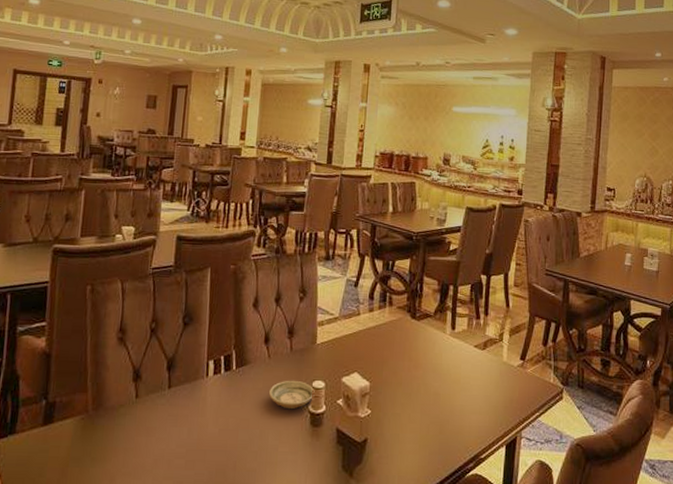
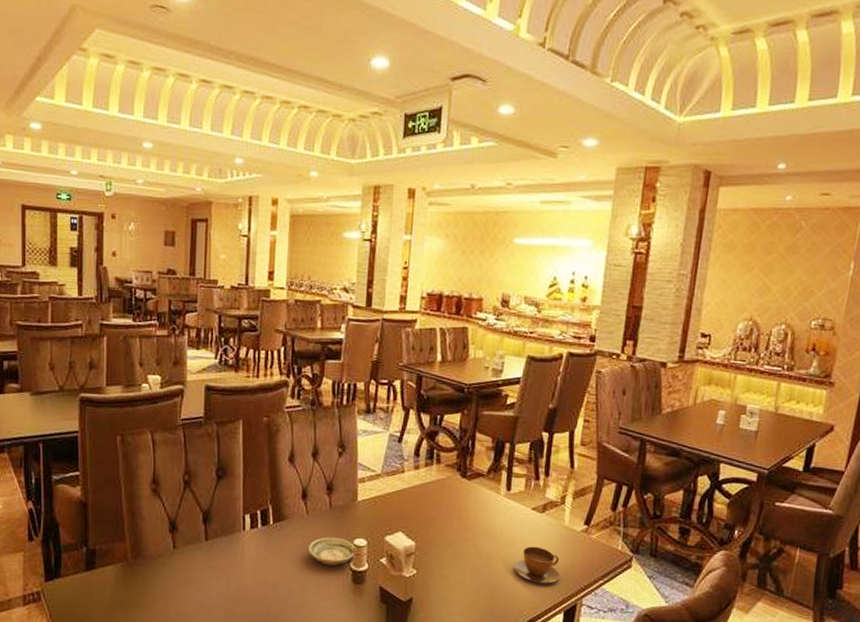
teacup: none [460,382,501,418] -> present [514,546,560,584]

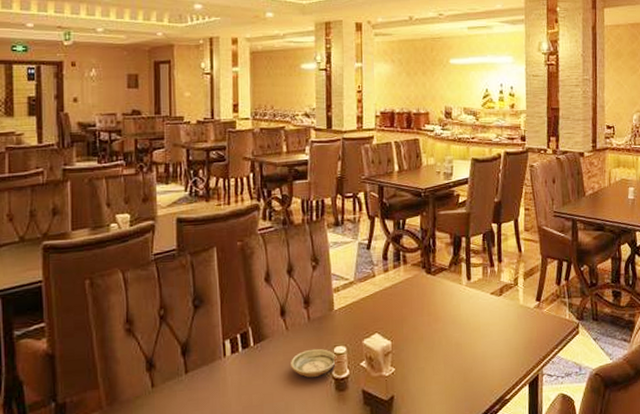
teacup: present [514,546,560,584] -> none [481,327,521,361]

